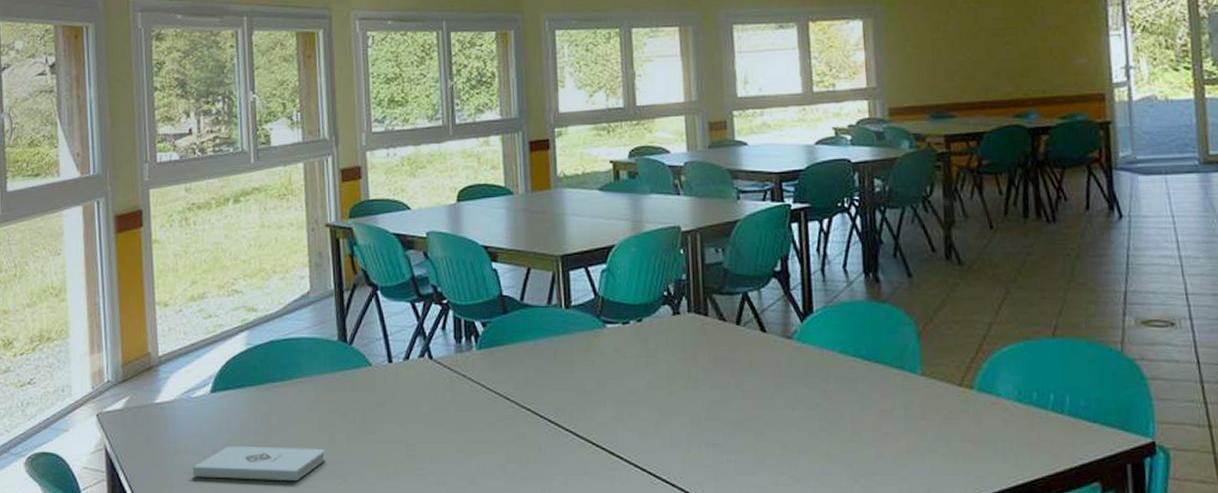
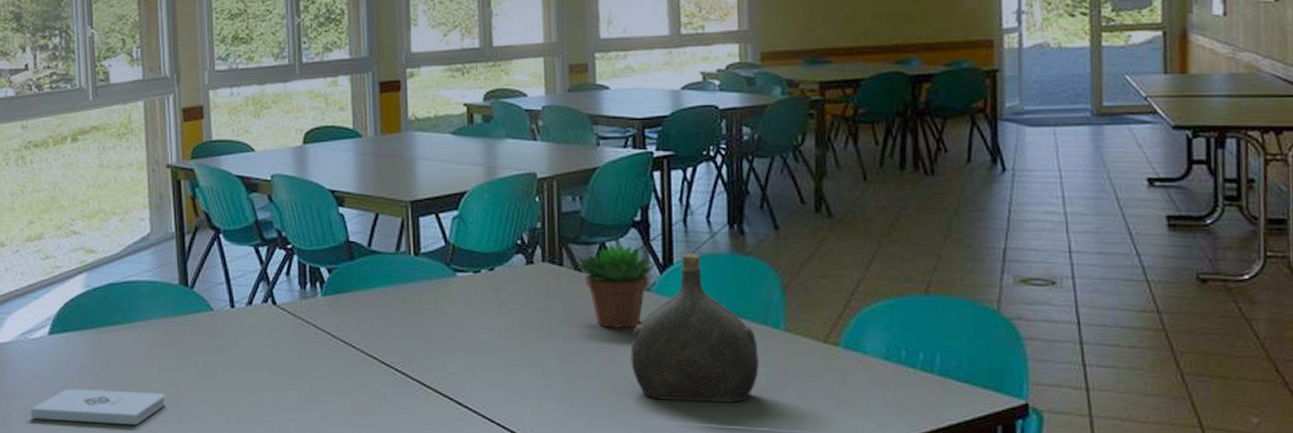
succulent plant: none [720,292,798,376] -> present [576,243,657,328]
water jug: none [775,301,898,447] -> present [630,253,759,403]

